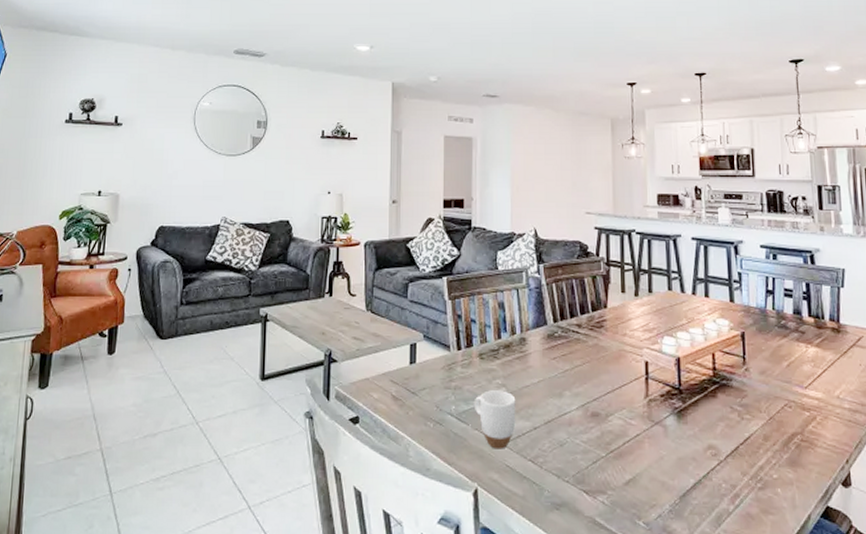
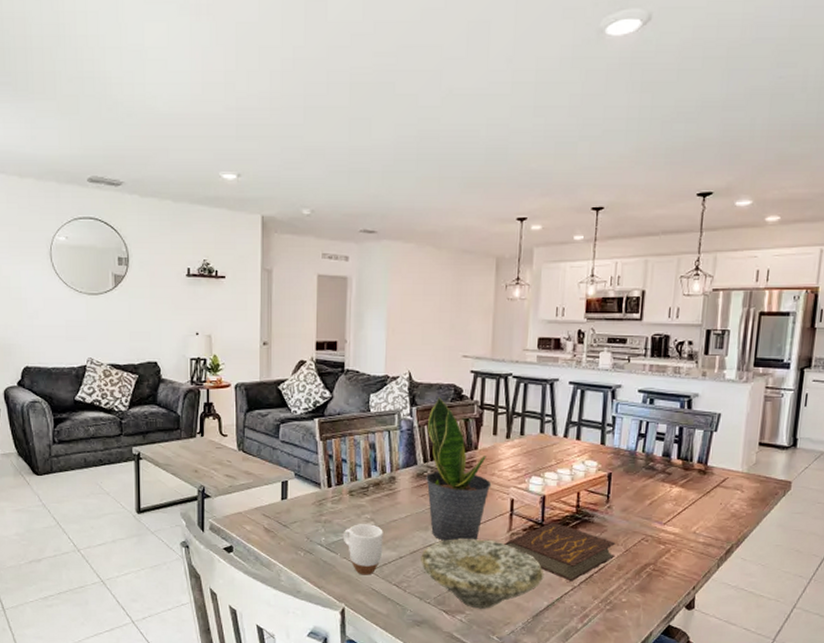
potted plant: none [556,254,624,409] -> present [426,397,492,541]
bowl: none [556,406,688,488] -> present [421,539,544,609]
book: none [643,388,759,453] -> present [505,523,616,580]

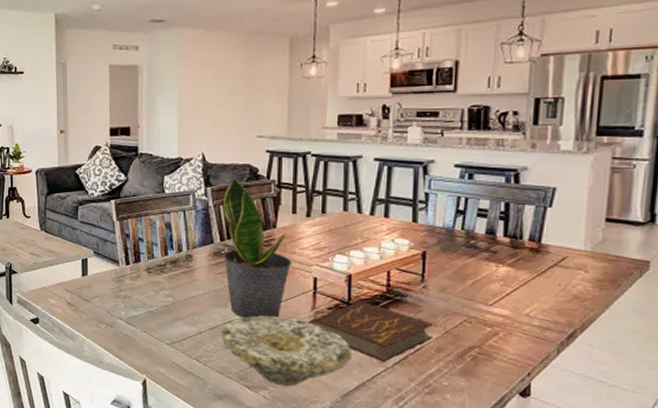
mug: present [343,524,383,575] -> none [142,300,182,349]

